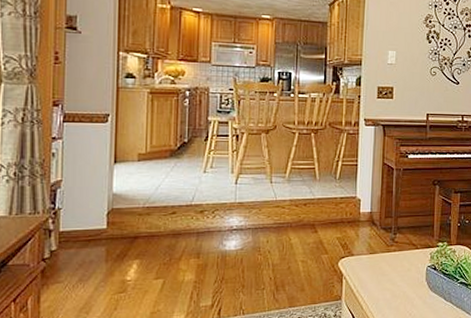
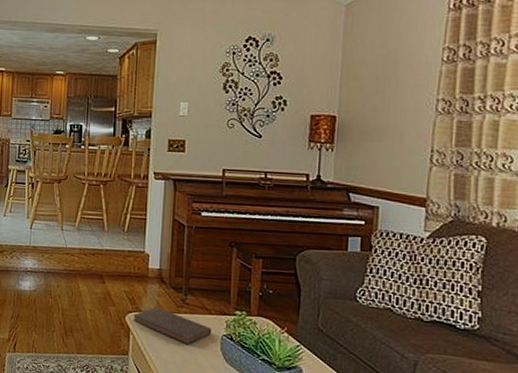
book: none [346,249,418,281] -> present [133,307,212,345]

